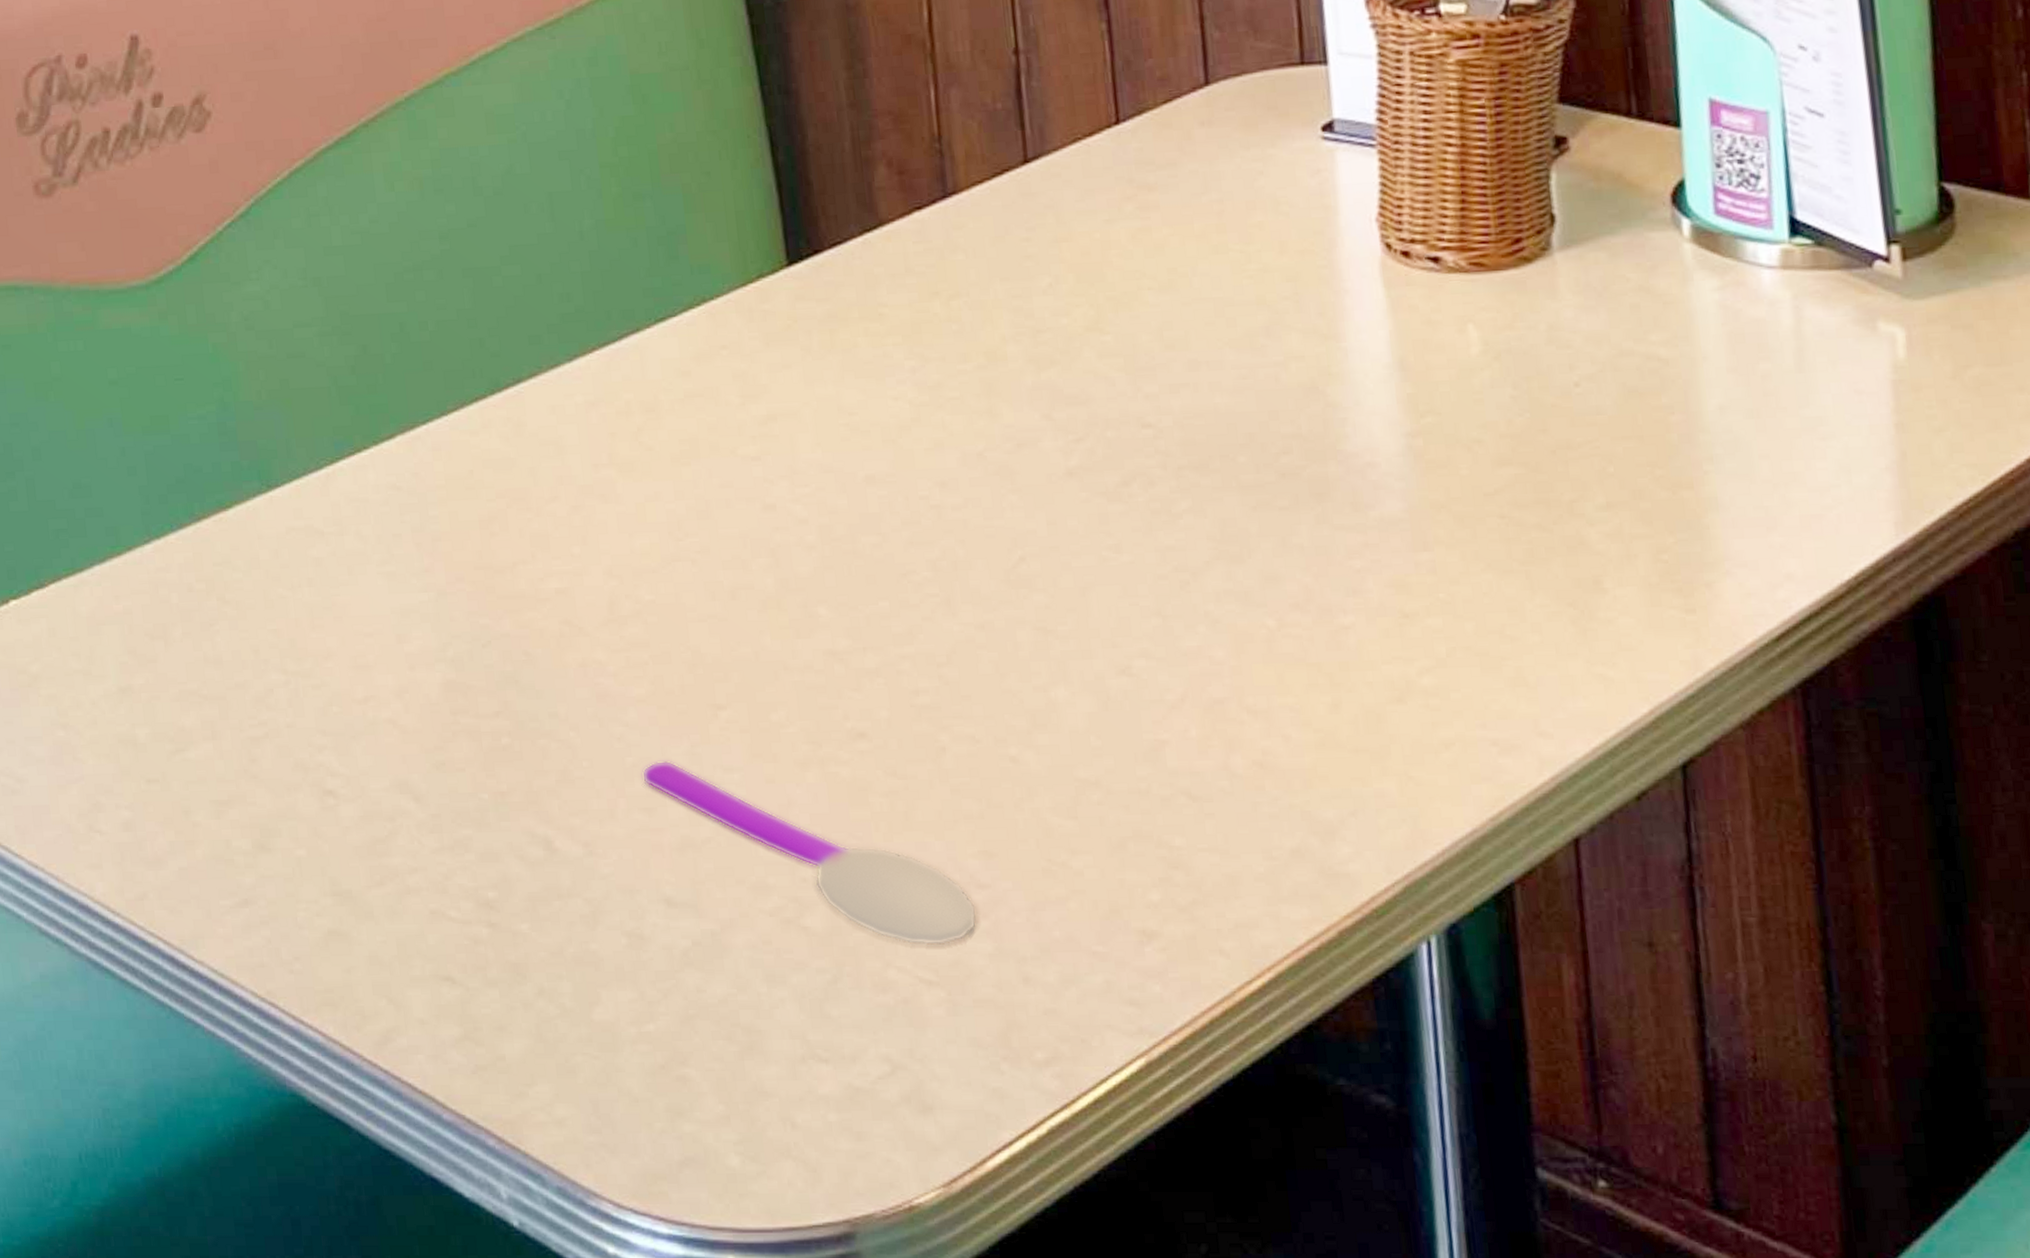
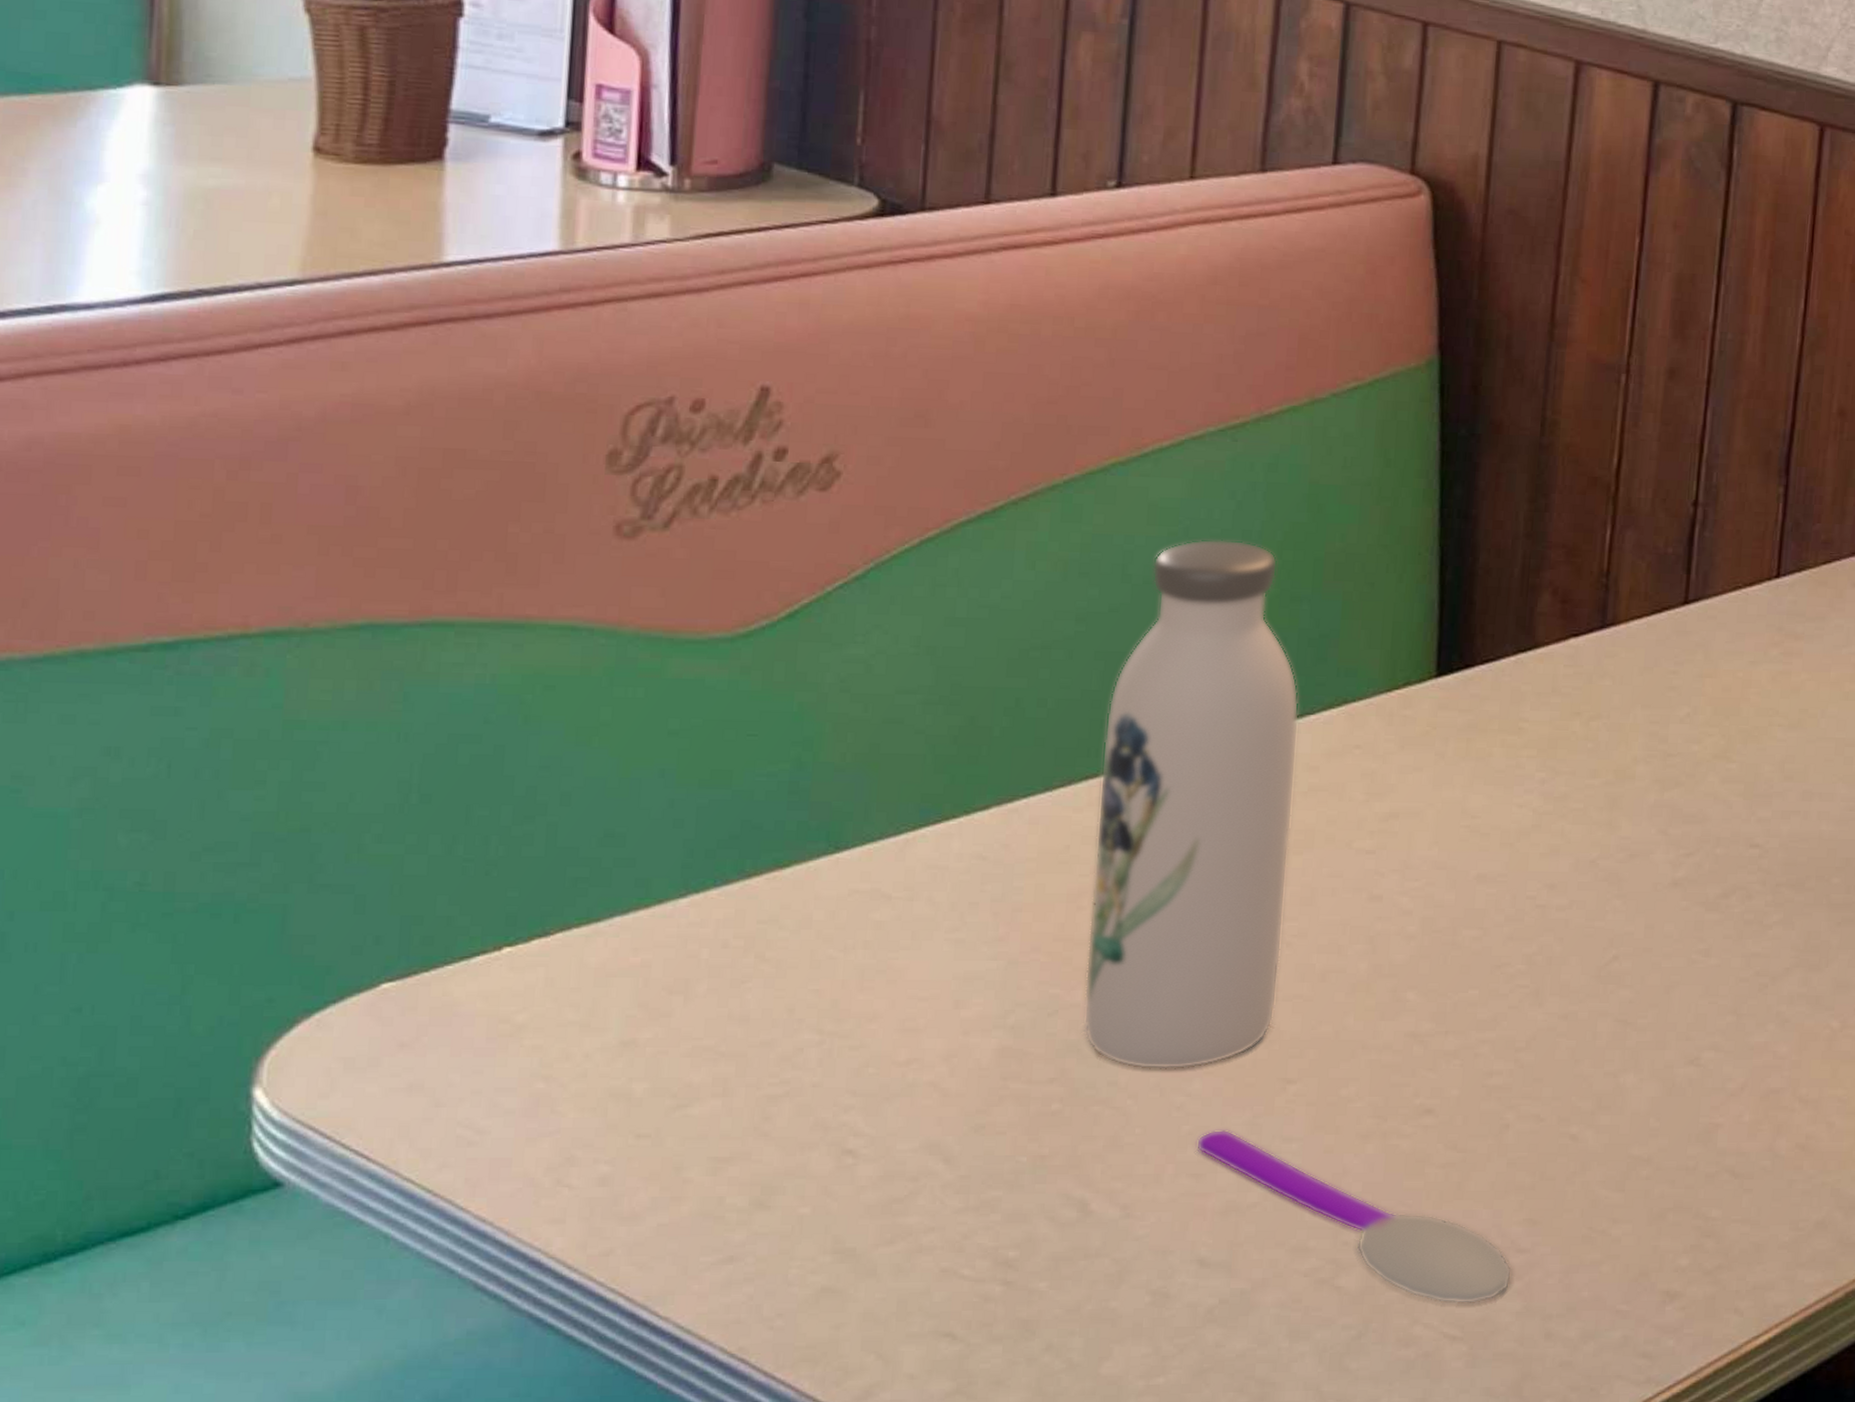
water bottle: none [483,140,693,699] -> present [1083,539,1300,1069]

